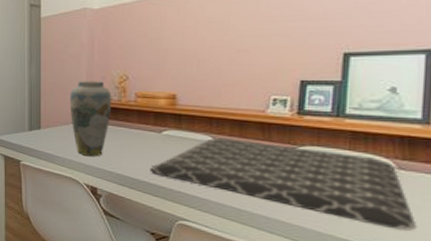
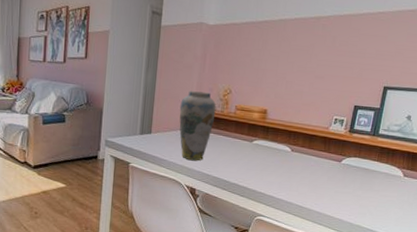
placemat: present [150,137,417,231] -> none [240,148,409,221]

